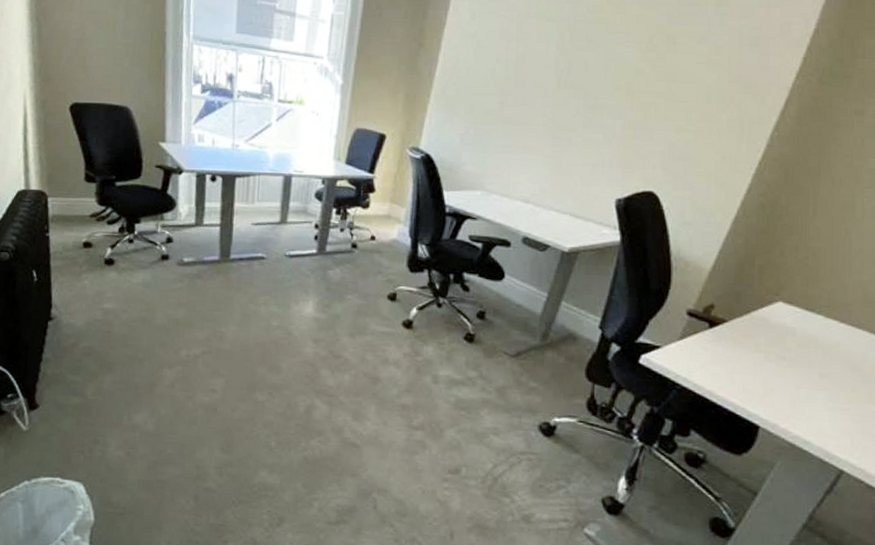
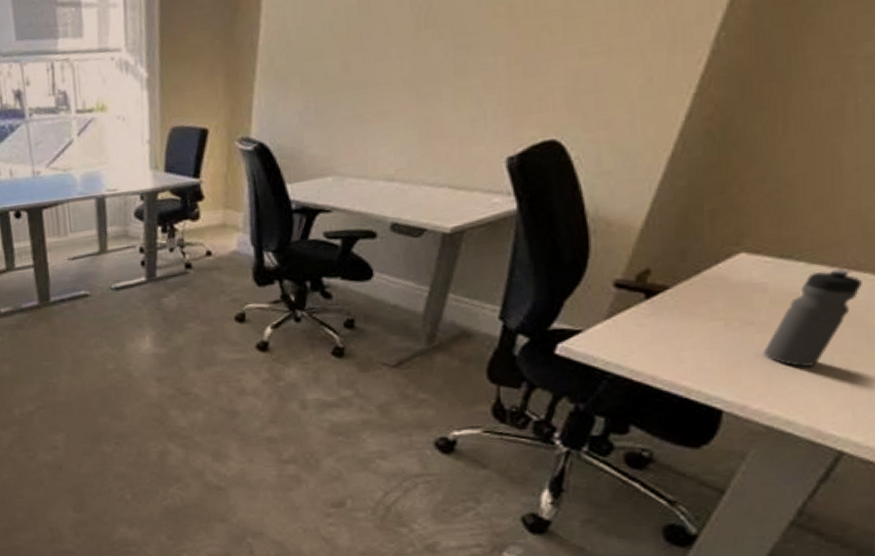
water bottle: none [791,323,861,399] -> present [763,267,862,367]

